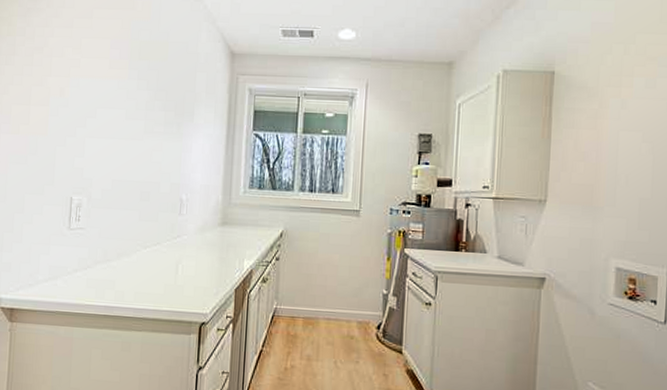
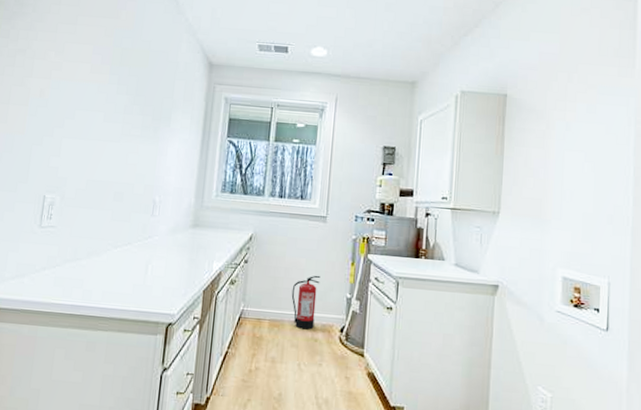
fire extinguisher: none [325,271,355,327] -> present [291,275,321,330]

